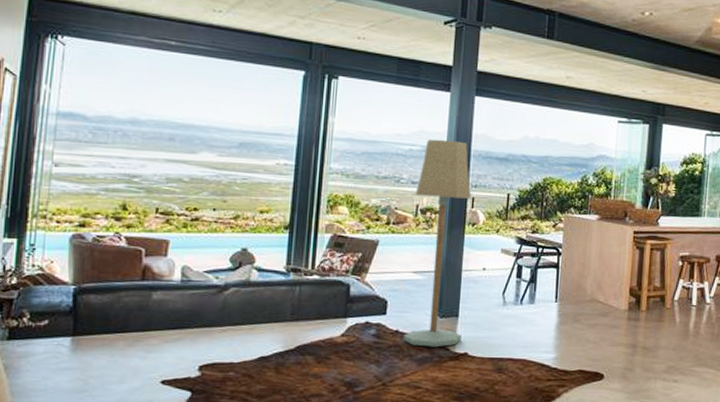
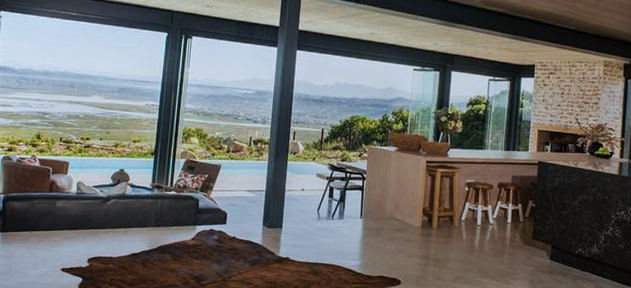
floor lamp: present [402,139,472,348] -> none [238,85,293,252]

